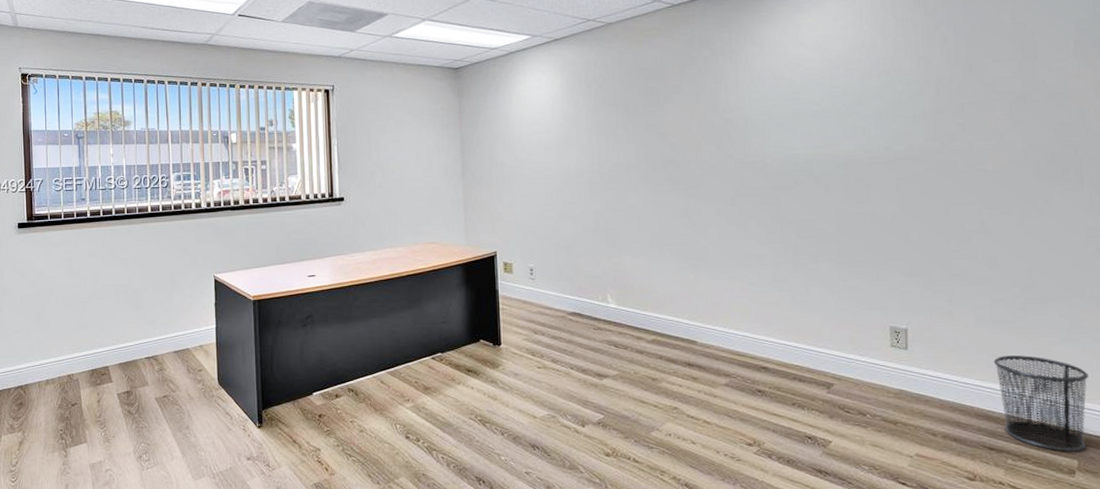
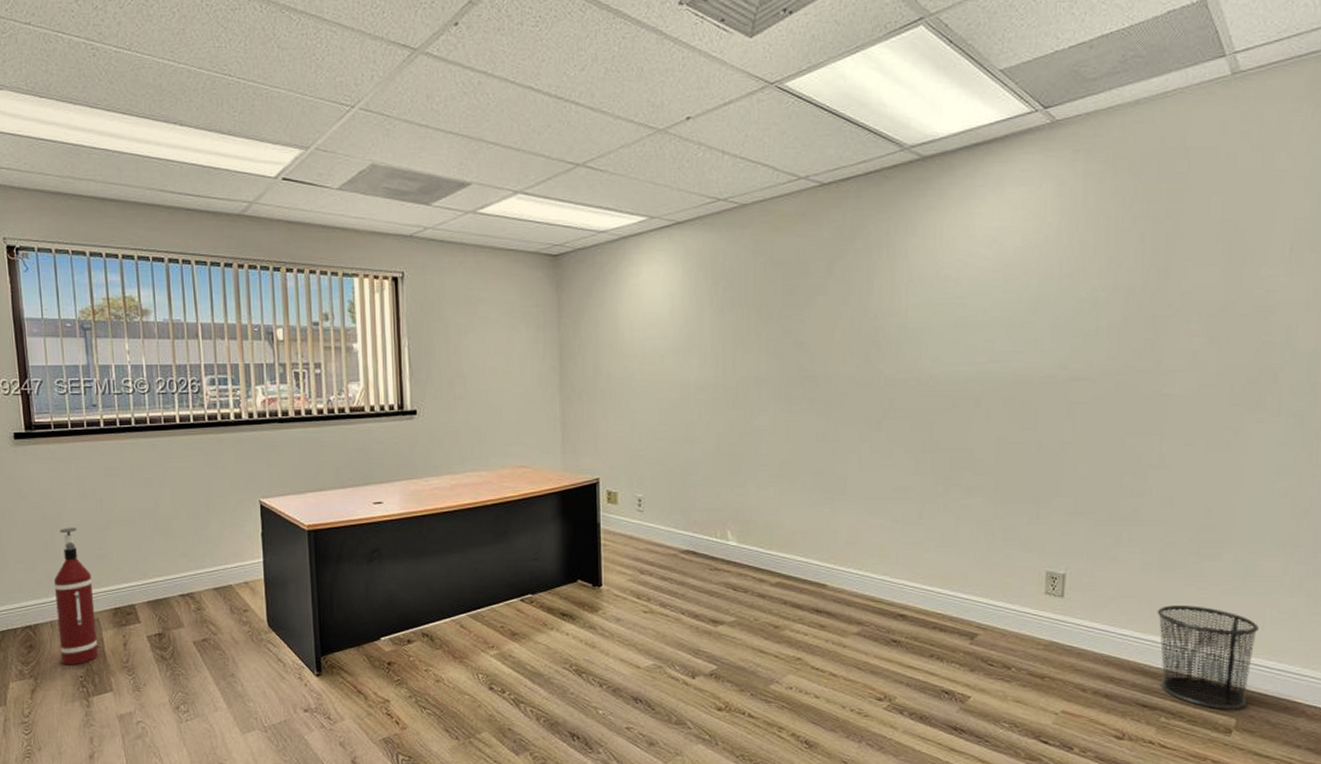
fire extinguisher: none [44,301,76,420] -> present [54,527,98,666]

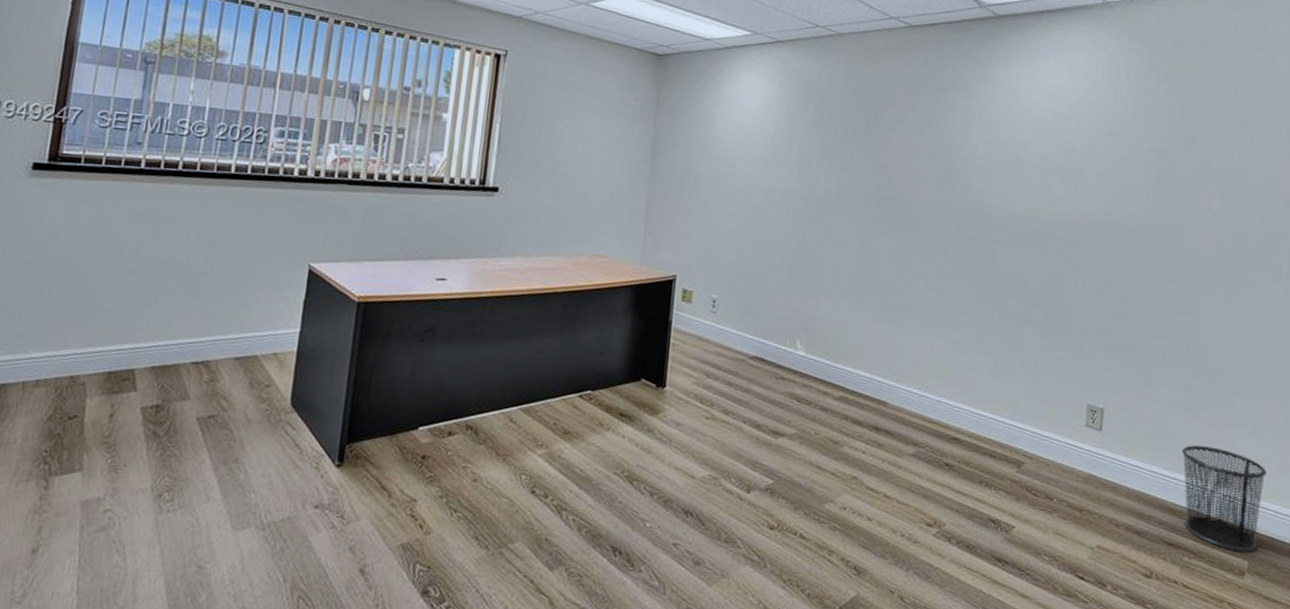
fire extinguisher: present [54,527,98,666] -> none [25,274,89,437]

